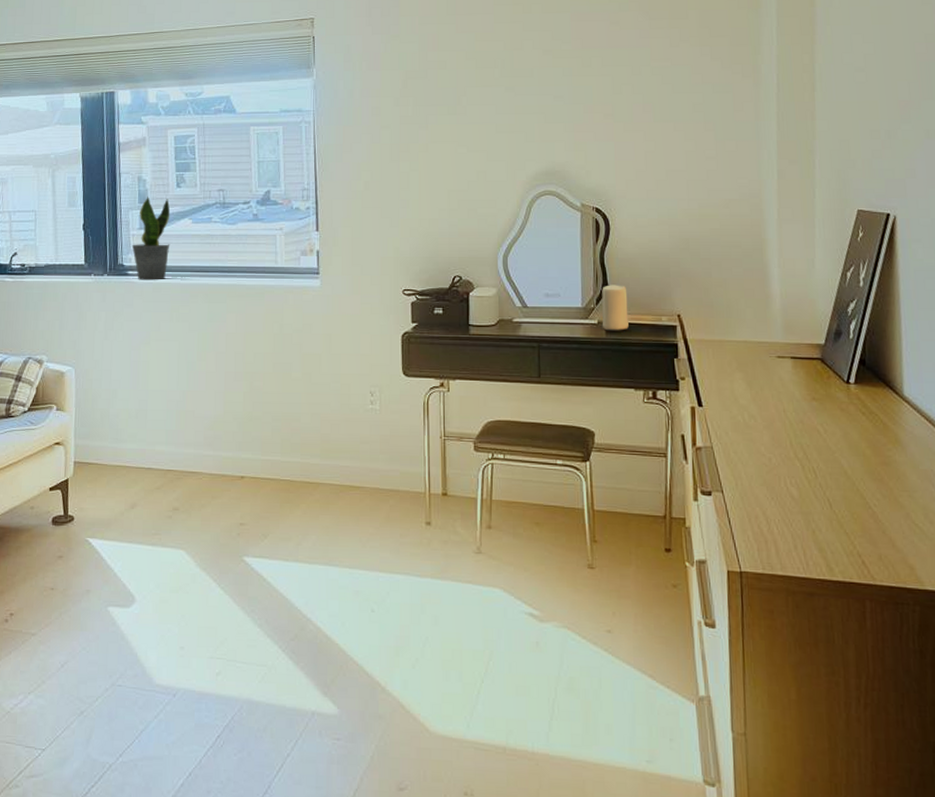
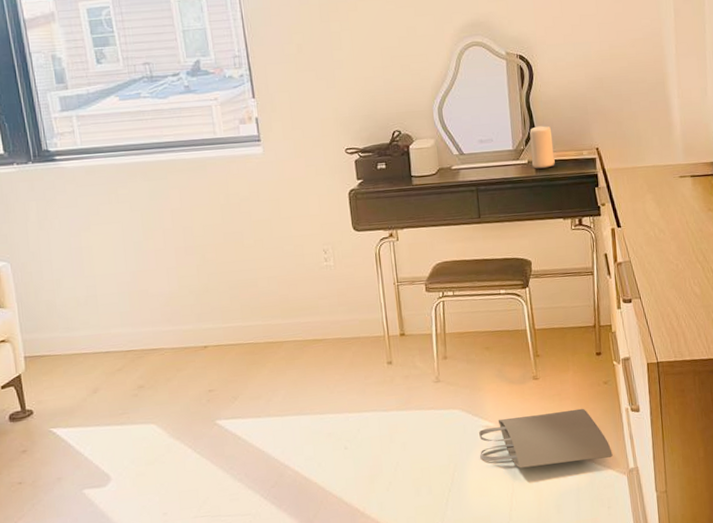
potted plant: present [131,197,171,280] -> none [55,76,98,165]
tote bag: none [520,607,679,679] -> present [479,408,613,469]

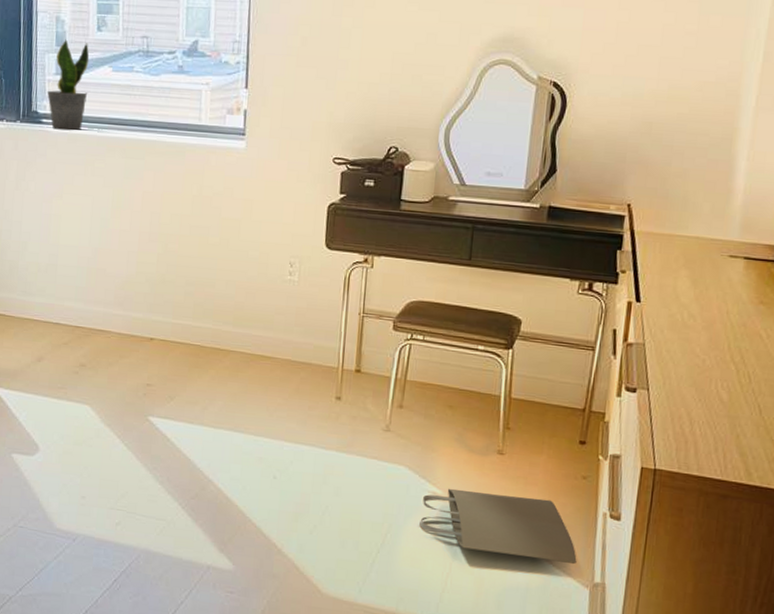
potted plant: none [55,76,98,165] -> present [46,39,90,131]
candle: present [529,126,555,169] -> none [543,167,576,218]

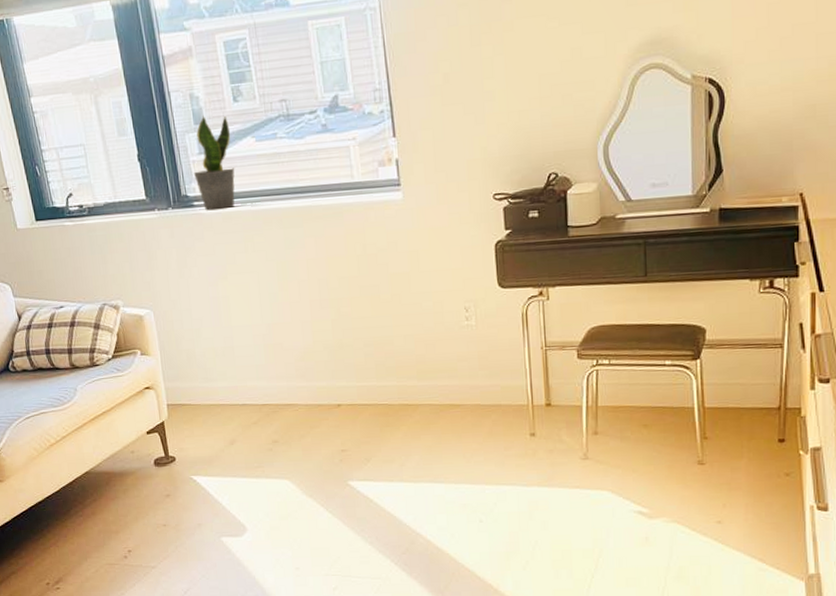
tote bag: present [419,488,577,565] -> none [629,501,789,561]

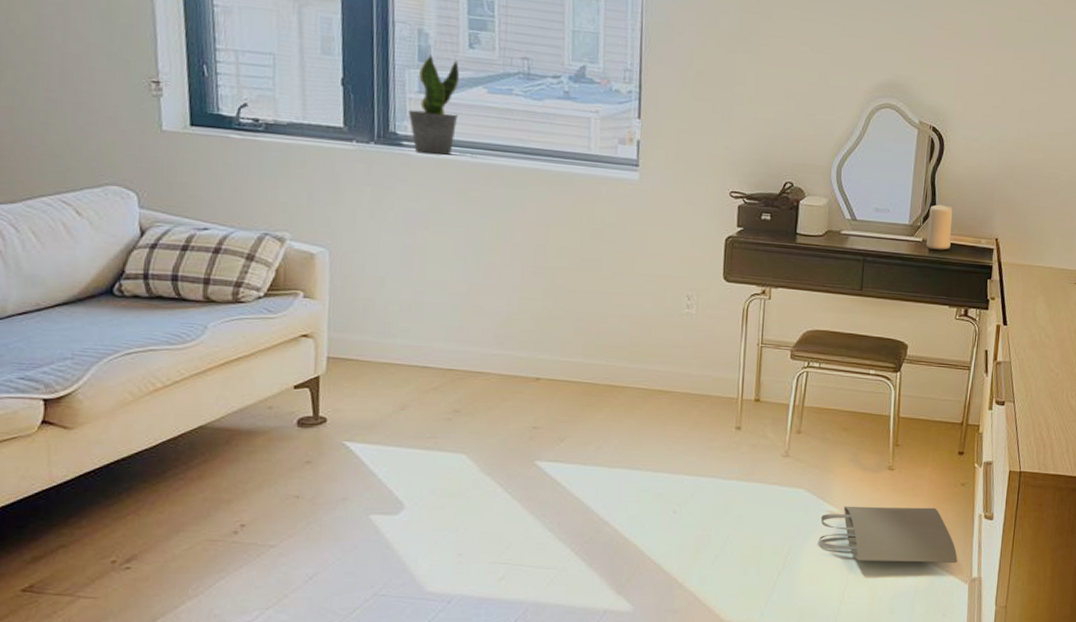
tote bag: none [629,501,789,561] -> present [818,506,958,564]
candle: none [714,166,745,219] -> present [925,204,953,250]

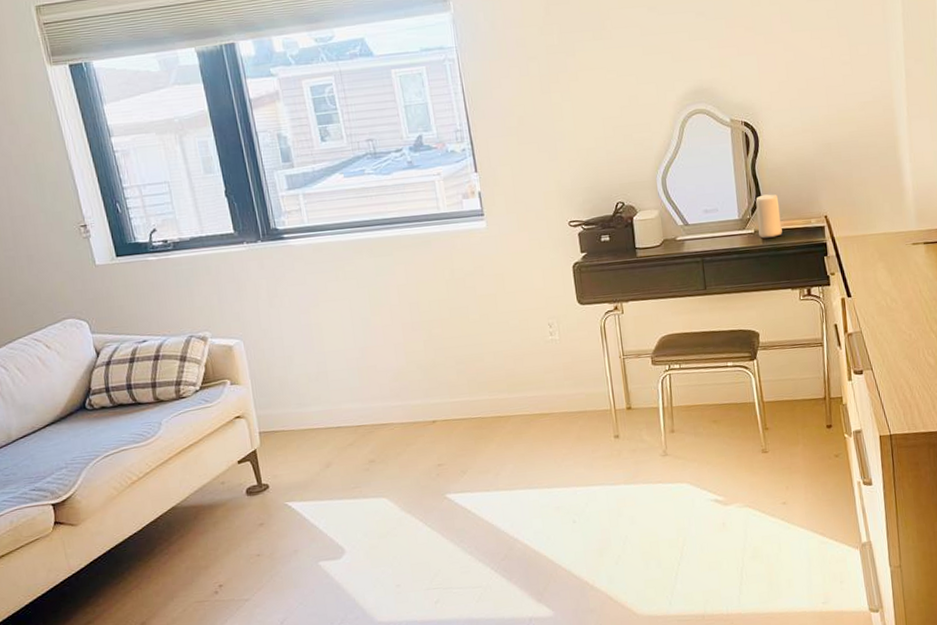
potted plant: present [407,54,460,156] -> none [282,154,325,243]
tote bag: present [818,506,958,564] -> none [708,481,845,542]

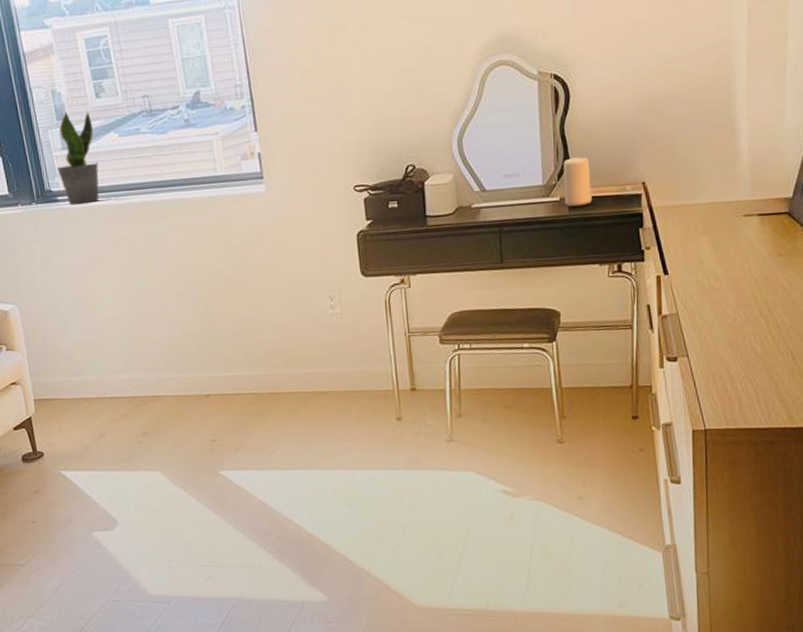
potted plant: none [282,154,325,243] -> present [56,112,99,206]

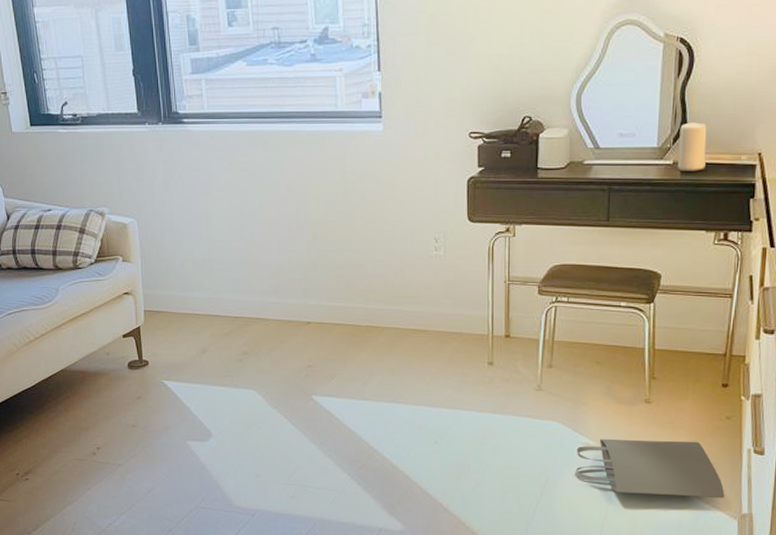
potted plant: present [56,112,99,206] -> none [185,37,225,128]
tote bag: none [495,476,647,538] -> present [575,438,725,499]

